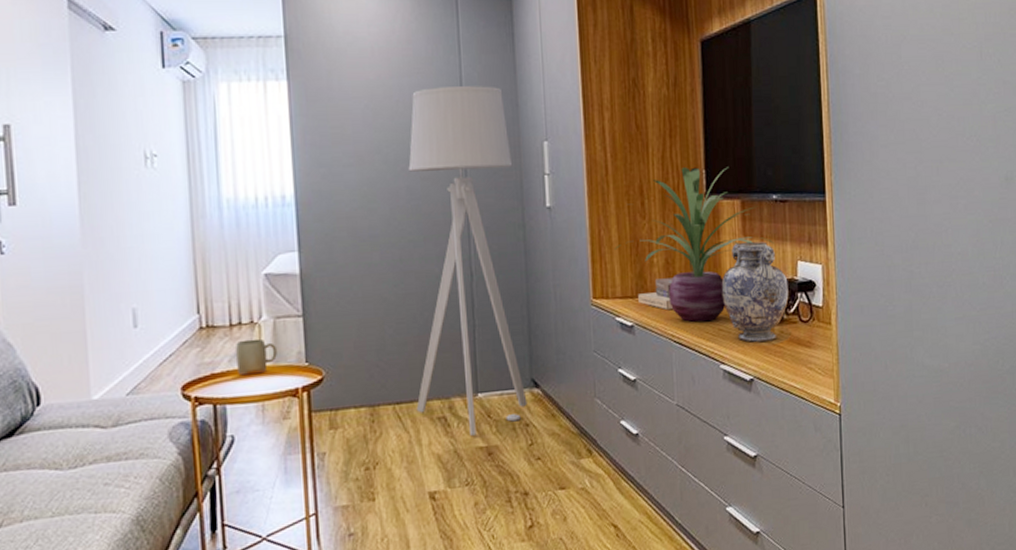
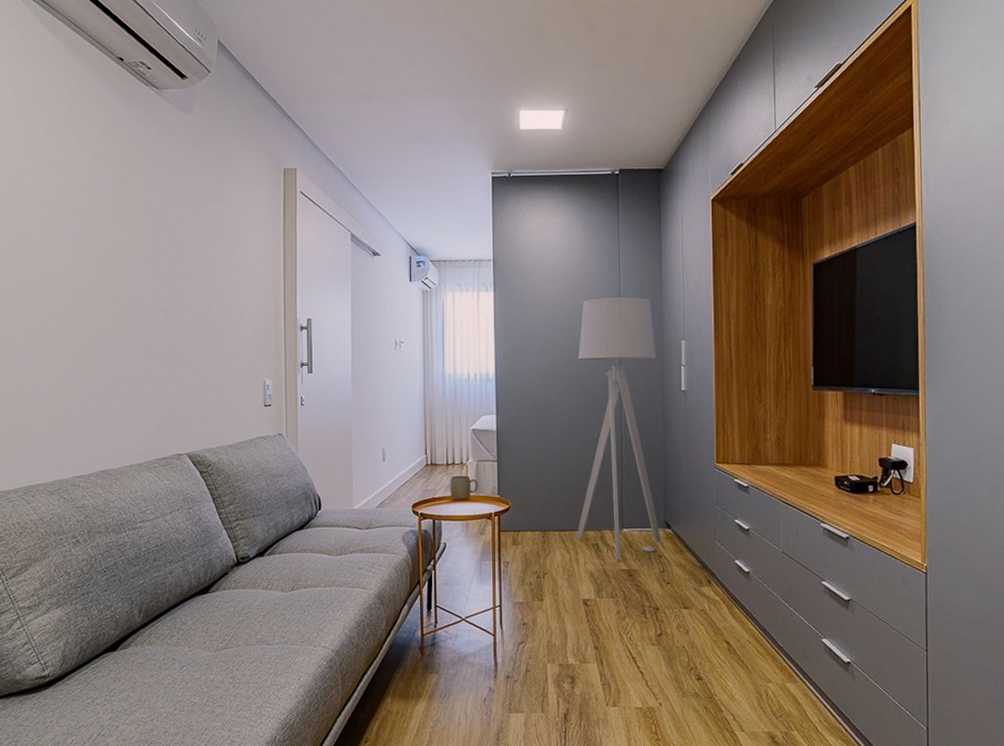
decorative plant: present [614,166,774,323] -> none [735,363,872,488]
books: present [638,278,674,310] -> none [753,451,784,476]
decorative vase: present [721,241,789,342] -> none [824,425,883,508]

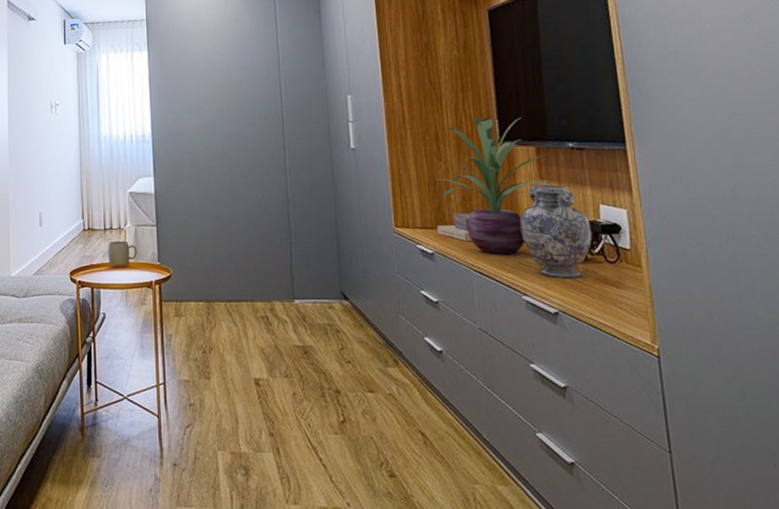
floor lamp: present [576,297,661,561] -> none [237,52,338,336]
decorative plant: none [735,363,872,488] -> present [413,116,573,255]
books: none [753,451,784,476] -> present [437,213,471,241]
decorative vase: none [824,425,883,508] -> present [519,184,592,279]

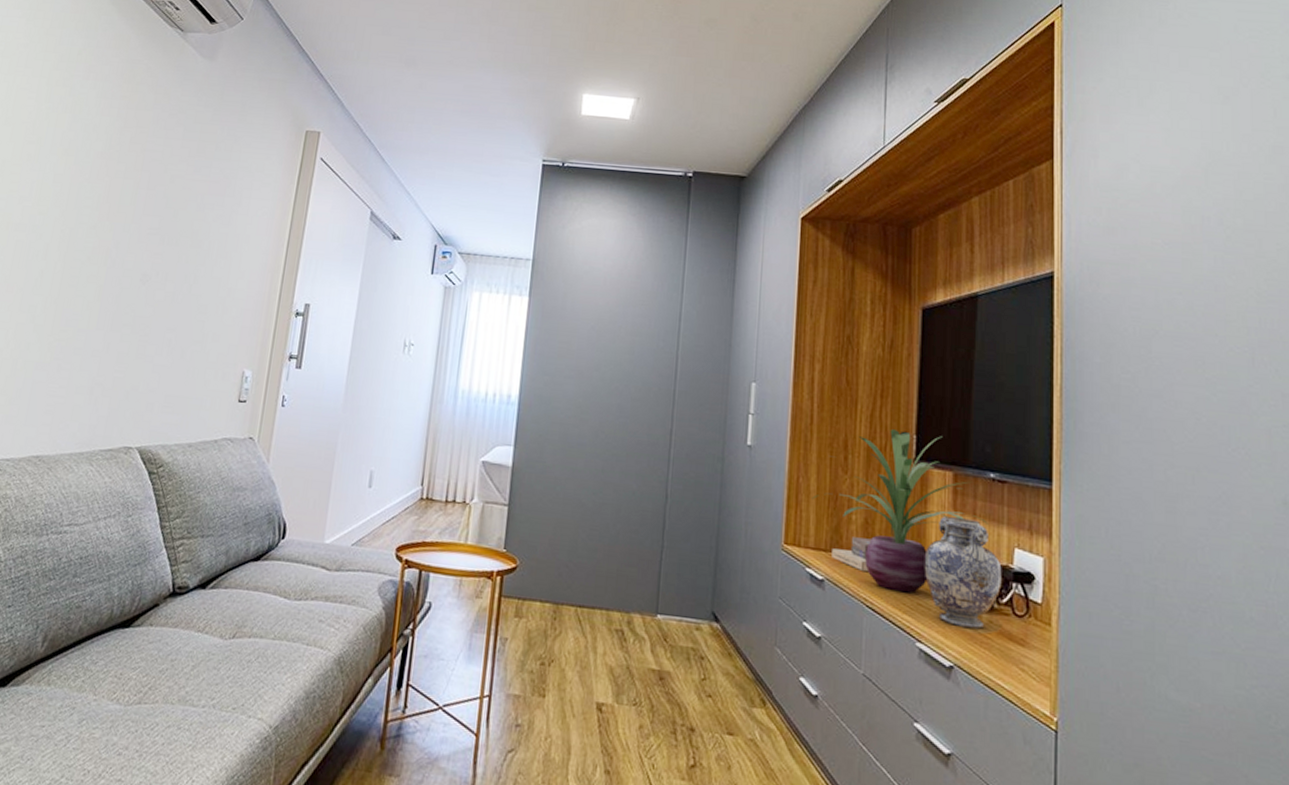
mug: present [107,241,137,268] -> none [444,516,481,551]

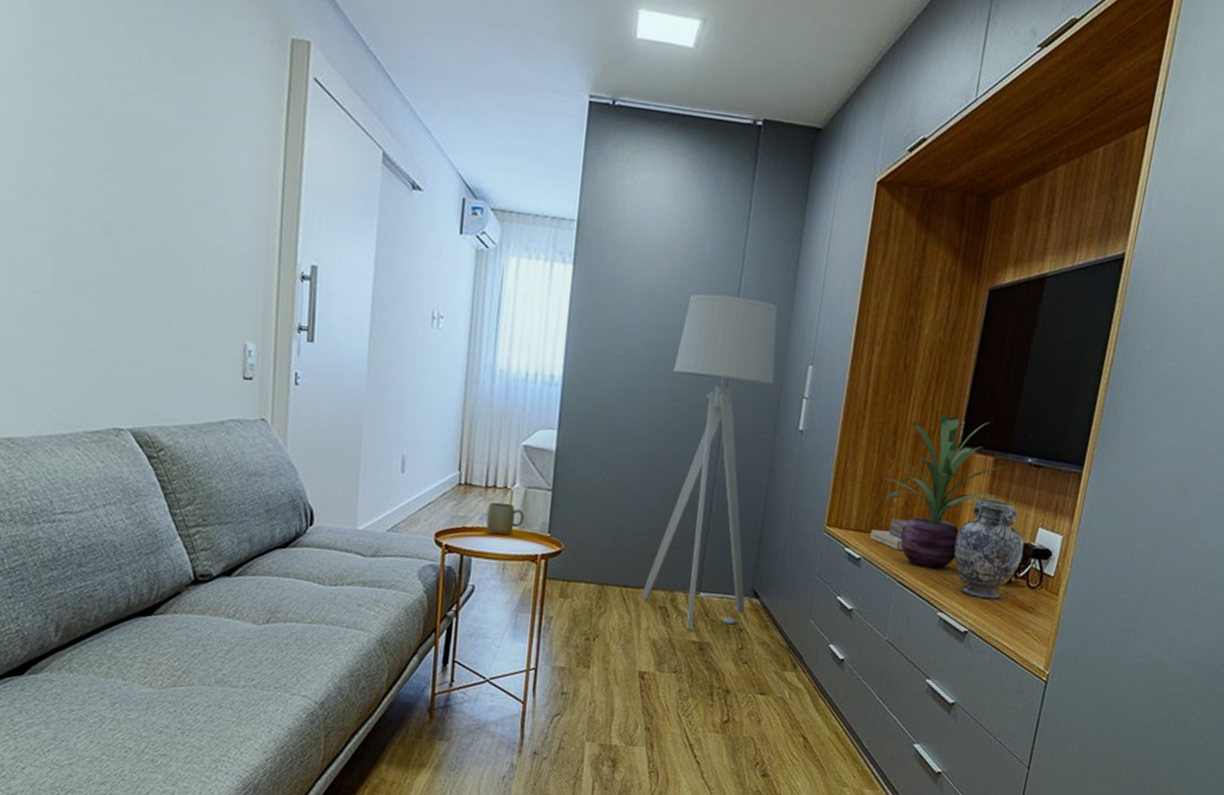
mug: none [444,516,481,551] -> present [485,502,524,535]
floor lamp: none [596,319,719,657] -> present [641,294,778,631]

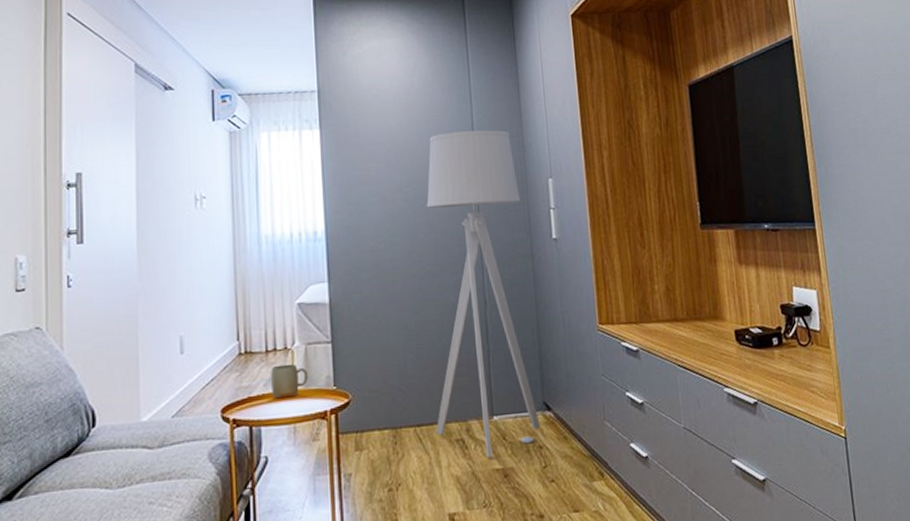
decorative plant: present [857,414,1019,569] -> none [617,199,769,347]
books: present [870,519,910,550] -> none [642,304,675,334]
decorative vase: present [953,498,1025,600] -> none [720,268,787,366]

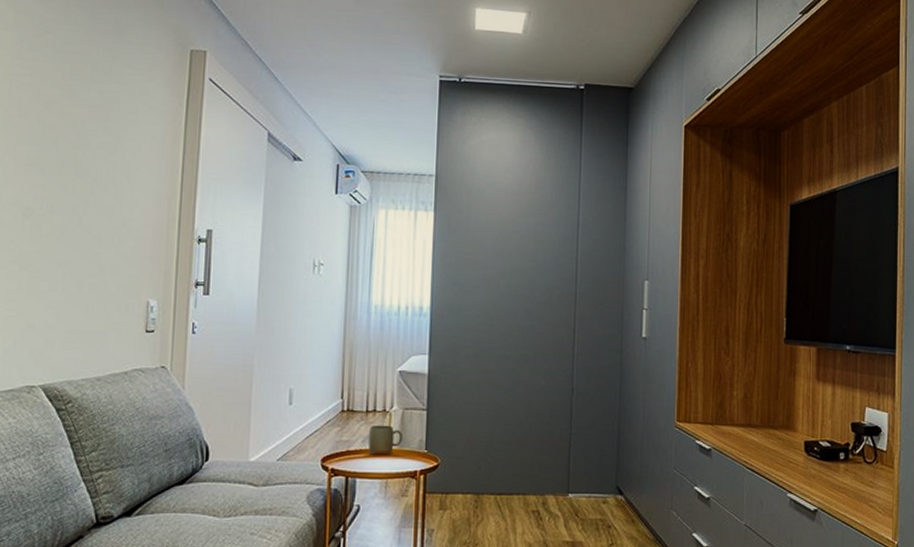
floor lamp: present [426,130,540,459] -> none [514,227,616,532]

